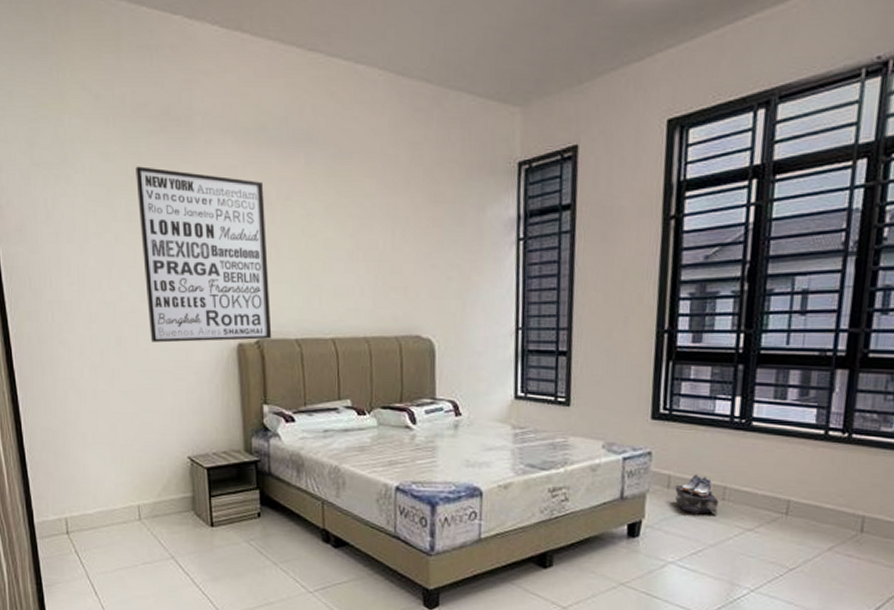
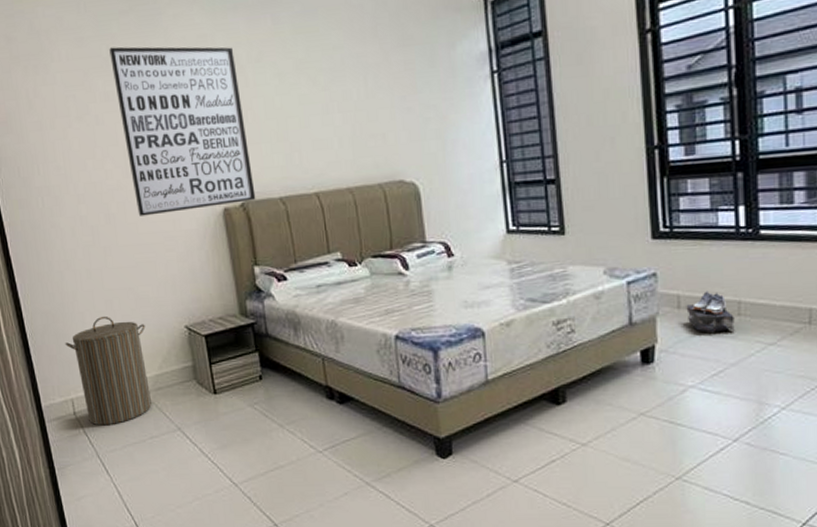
laundry hamper: none [63,438,148,548] -> present [65,316,153,426]

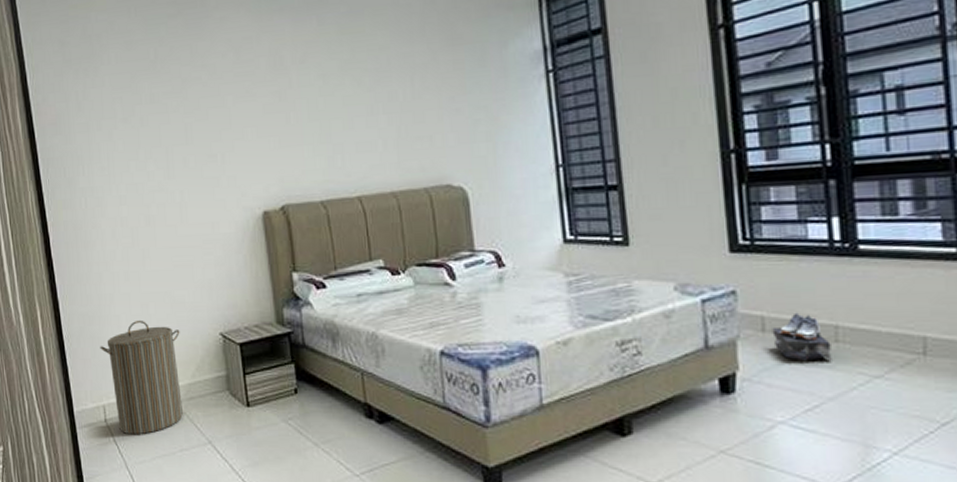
wall art: present [109,46,256,216] -> none [157,48,296,218]

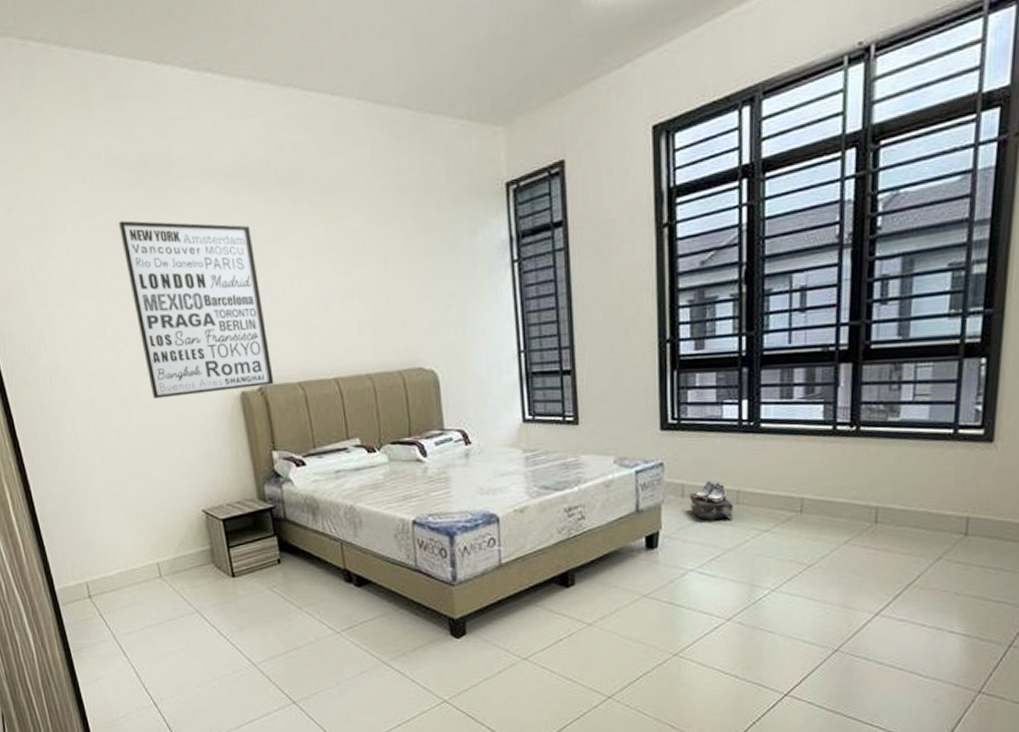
laundry hamper: present [100,320,184,435] -> none [78,499,170,609]
wall art: none [157,48,296,218] -> present [118,220,274,399]

